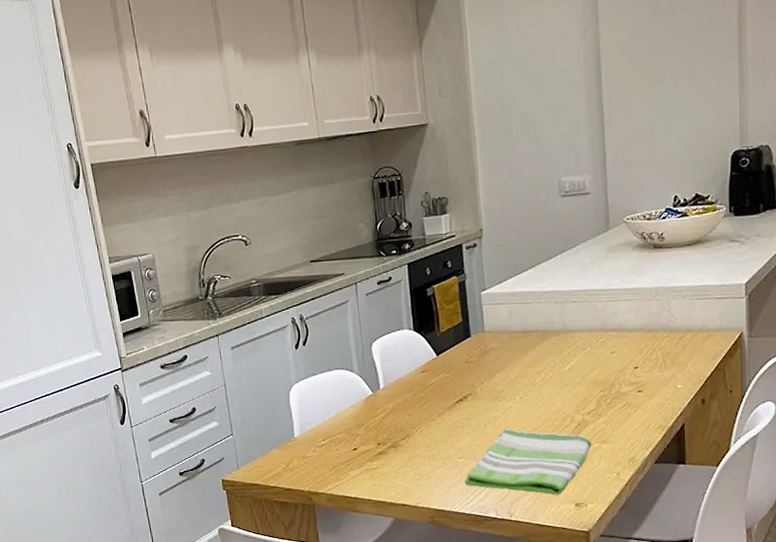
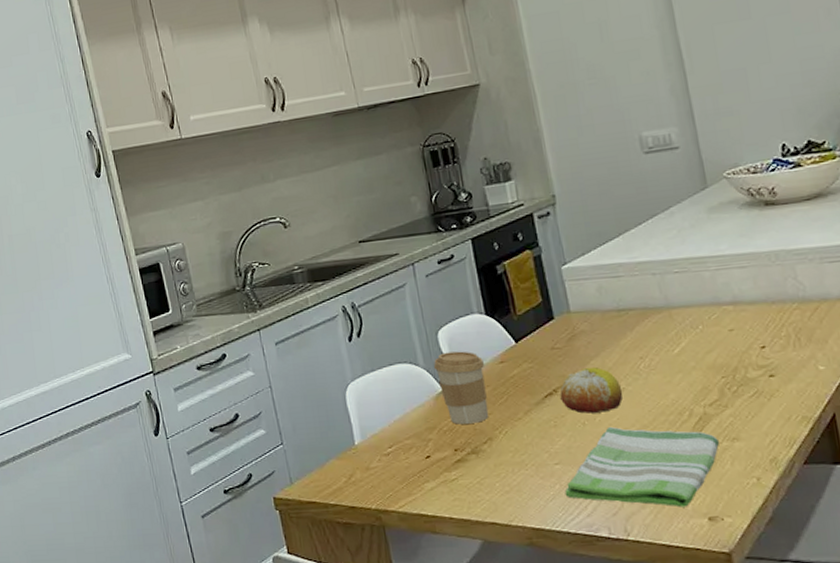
coffee cup: none [366,361,410,423] -> present [433,351,489,424]
fruit: none [469,378,520,417] -> present [559,366,623,413]

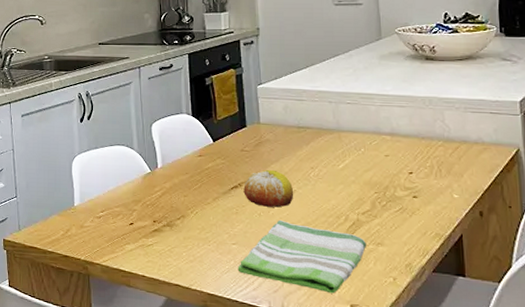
coffee cup: present [433,351,489,424] -> none [145,141,187,202]

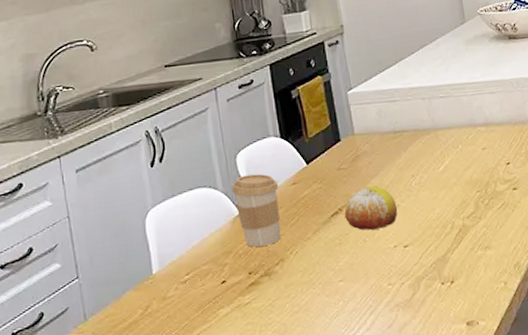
coffee cup: none [145,141,187,202] -> present [231,173,282,247]
dish towel: present [237,219,366,294] -> none [347,241,475,315]

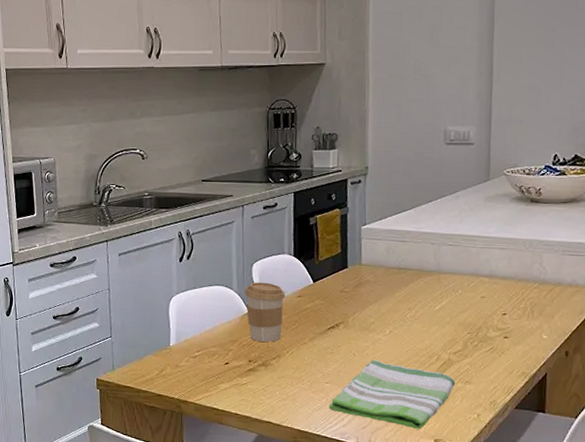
fruit: present [344,185,398,230] -> none [340,310,390,348]
dish towel: none [347,241,475,315] -> present [329,359,455,429]

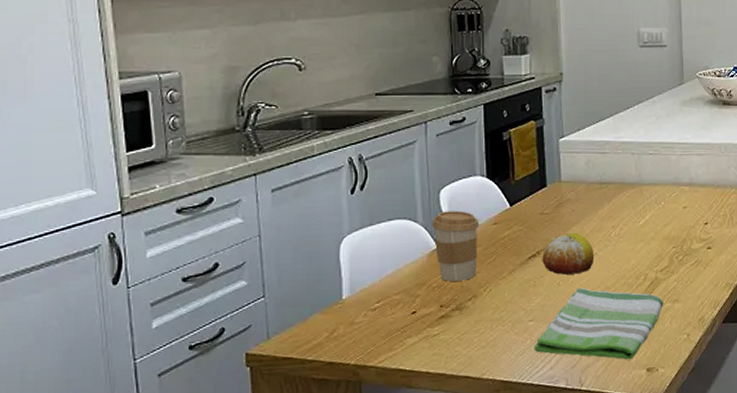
fruit: none [340,310,390,348] -> present [542,232,595,275]

